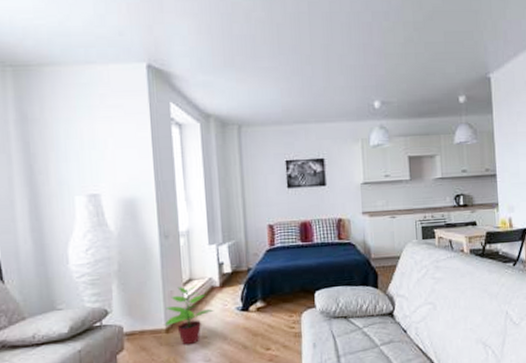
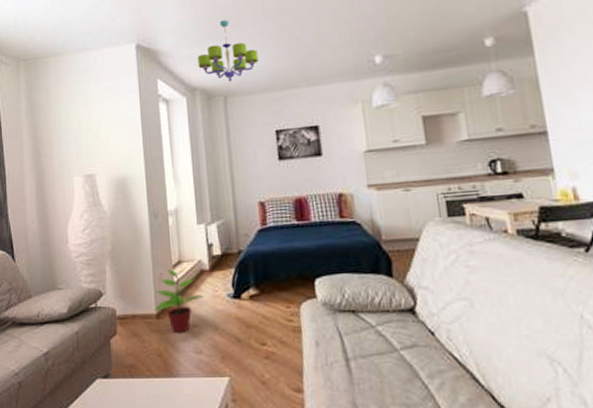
chandelier: none [212,51,272,112] -> present [197,19,259,82]

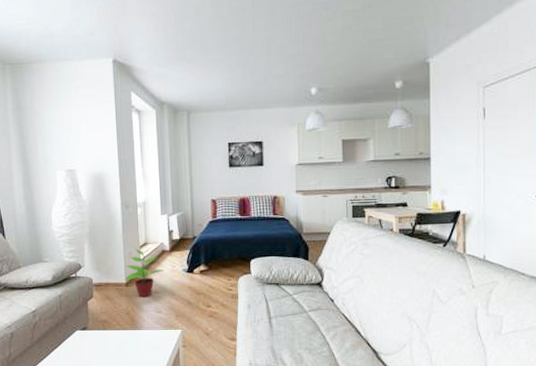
chandelier: present [197,19,259,82] -> none [166,45,218,100]

